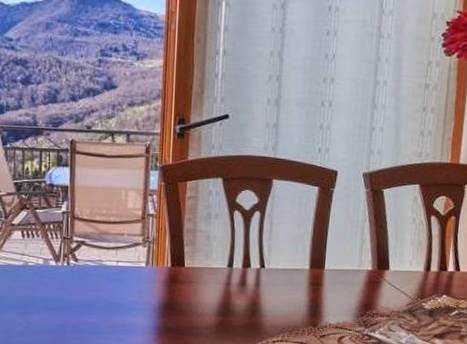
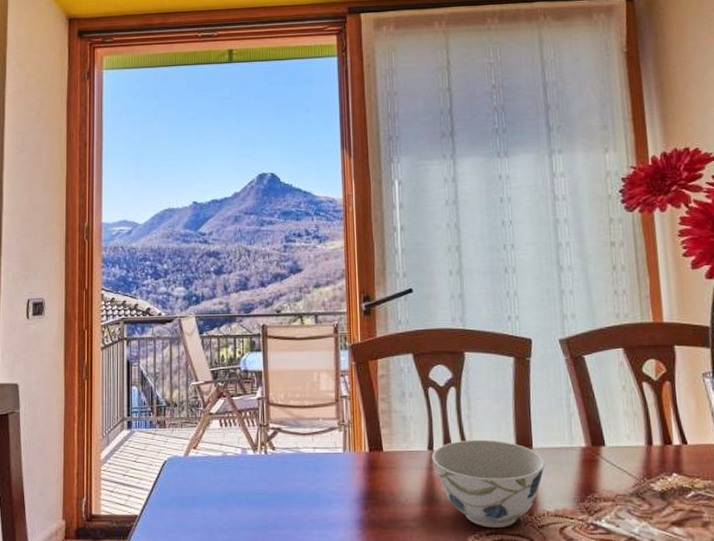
bowl: none [230,259,334,336] -> present [431,439,546,528]

